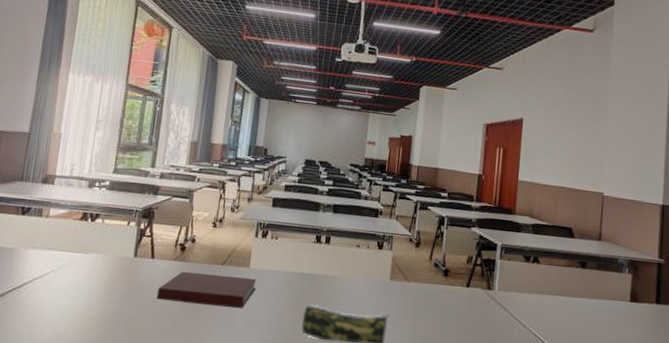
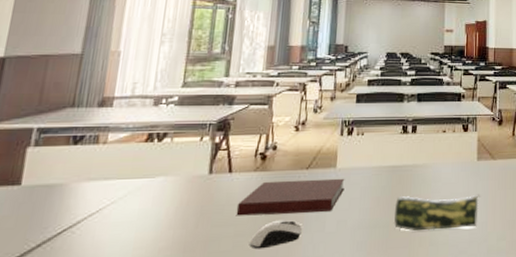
computer mouse: none [166,309,215,333] -> present [249,220,302,250]

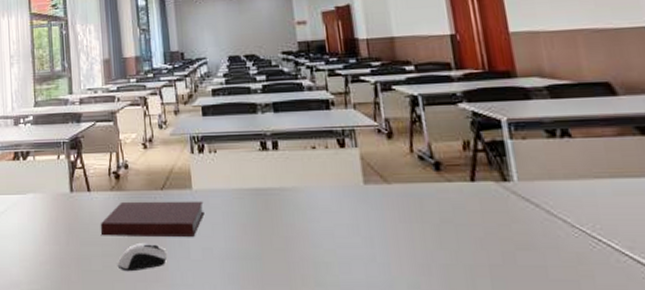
pencil case: present [394,194,480,231] -> none [265,225,376,268]

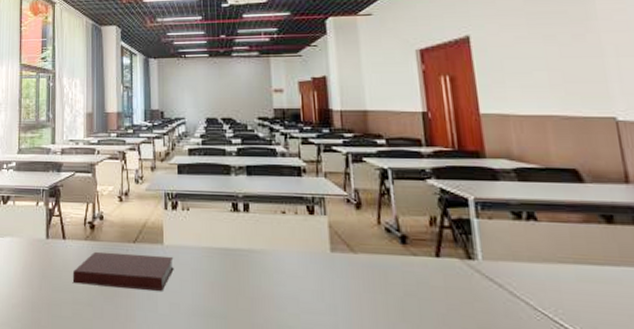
computer mouse: present [117,244,167,272] -> none [86,294,134,321]

